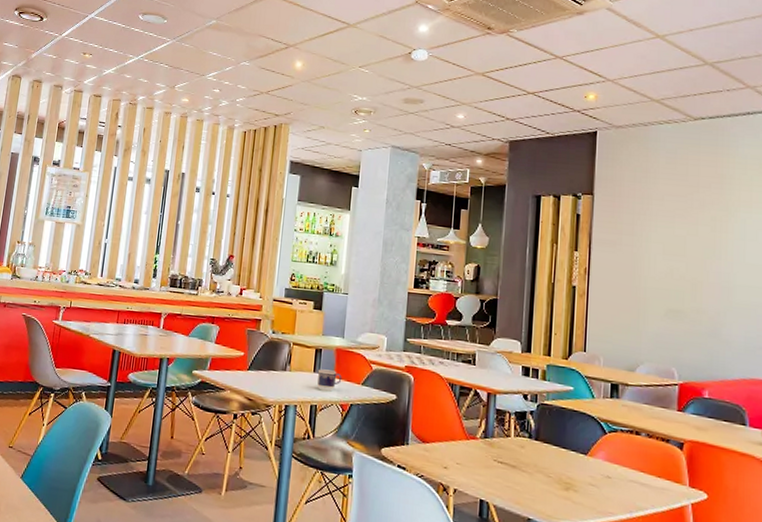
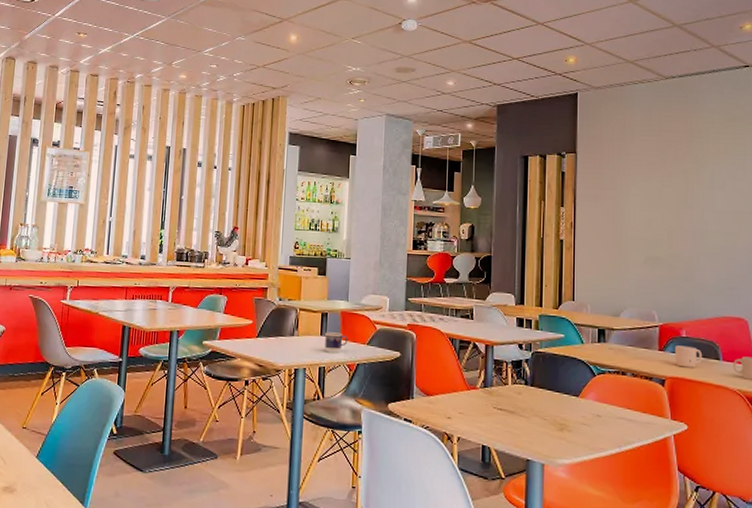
mug: none [695,407,727,433] -> present [674,345,703,368]

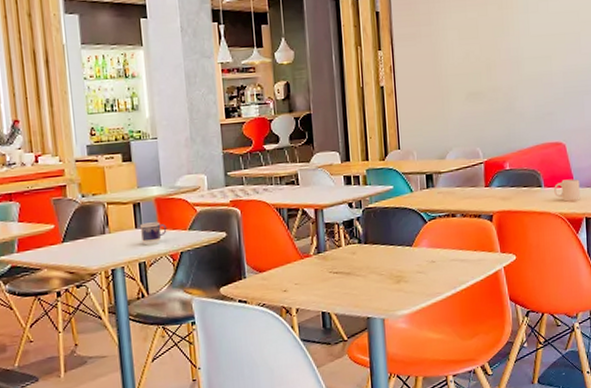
mug: present [674,345,703,368] -> none [499,178,526,200]

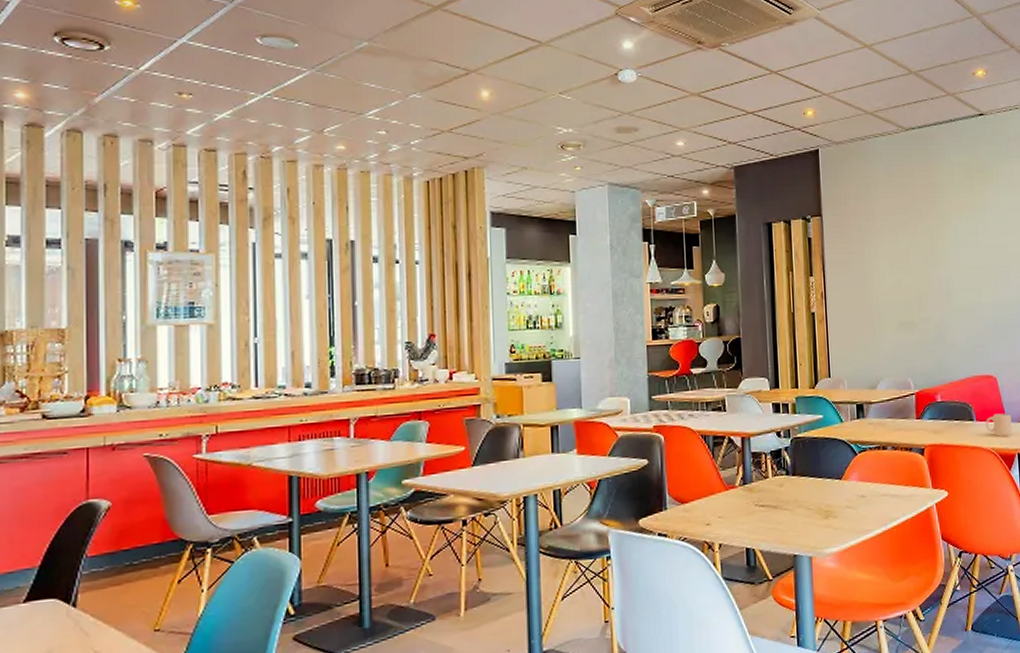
cup: present [139,222,167,247] -> none [556,446,586,473]

